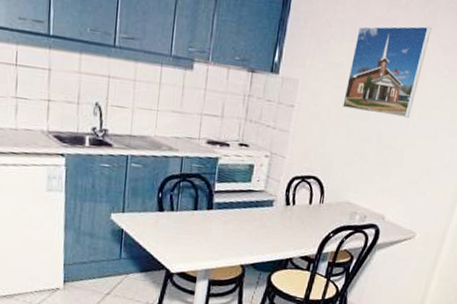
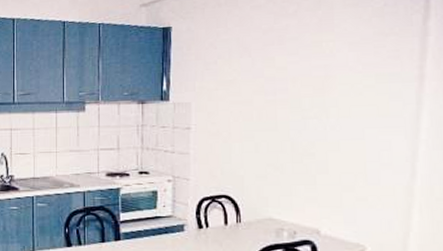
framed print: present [342,25,432,118] -> none [243,26,330,122]

